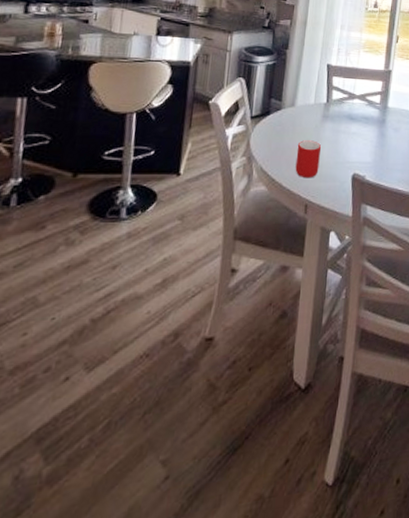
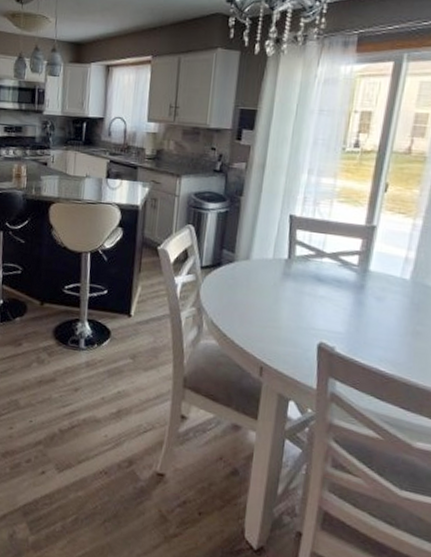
cup: present [295,140,321,178] -> none [249,298,280,340]

